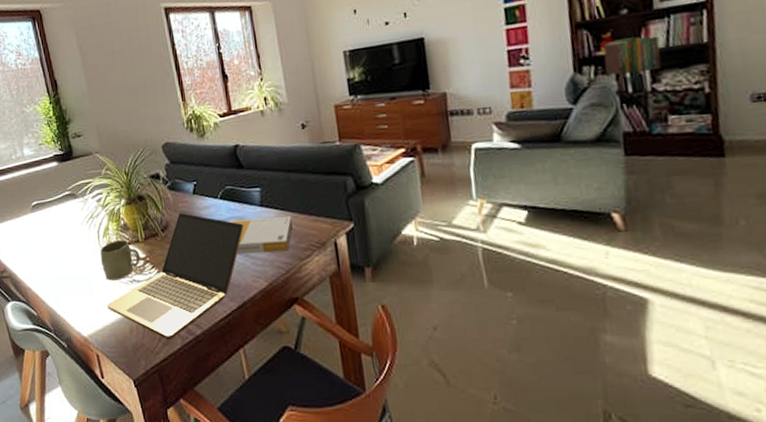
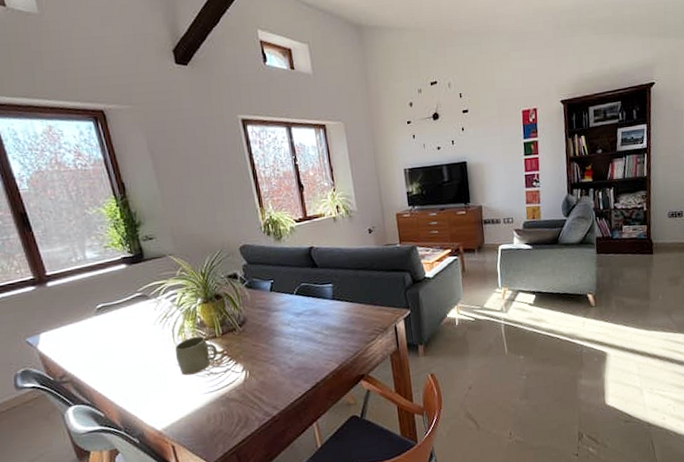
laptop: present [107,213,244,340] -> none [183,308,318,423]
book: present [226,215,293,255] -> none [301,306,360,343]
books: present [602,35,662,76] -> none [586,170,620,197]

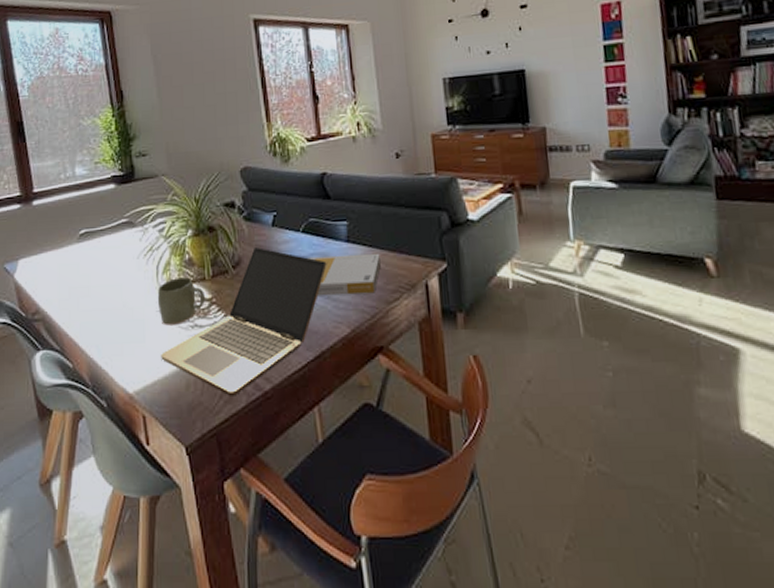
laptop: none [183,308,318,423] -> present [161,247,327,396]
book: none [301,306,360,343] -> present [307,253,381,296]

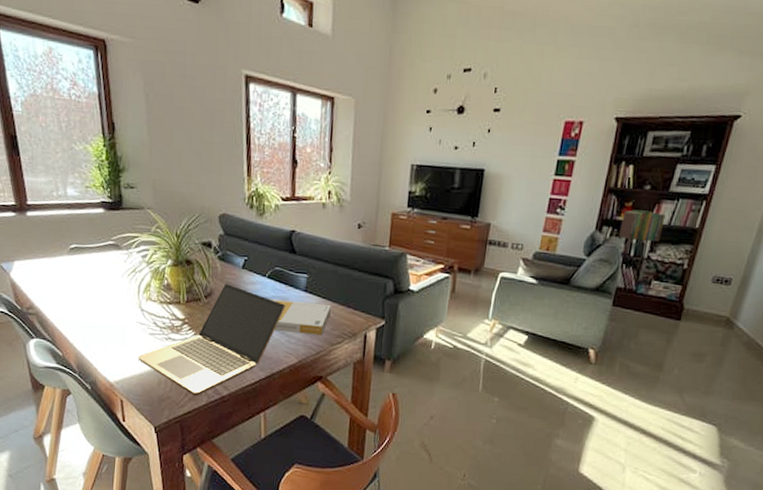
mug: present [157,277,205,325] -> none [137,298,179,336]
books: none [695,82,749,119] -> present [618,209,666,242]

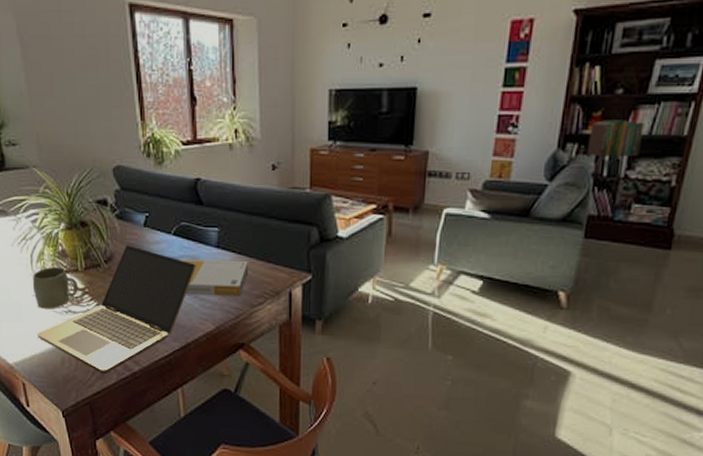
mug: none [137,298,179,336] -> present [32,267,78,309]

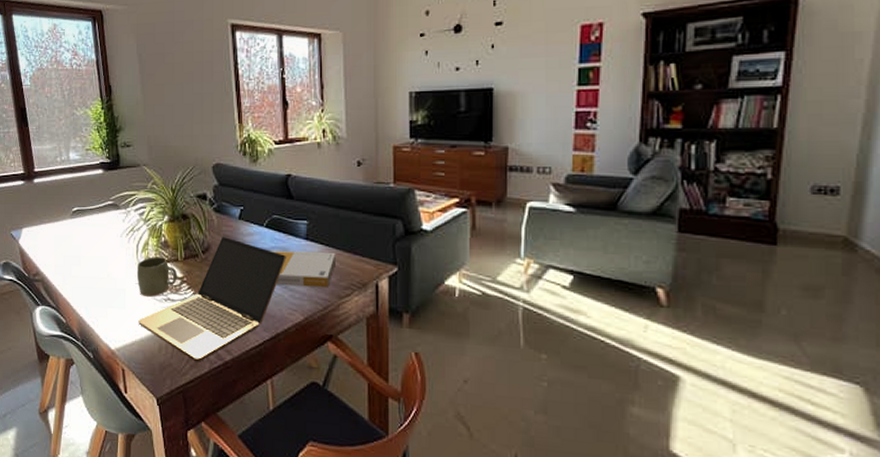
books: present [586,120,645,158] -> none [670,114,729,151]

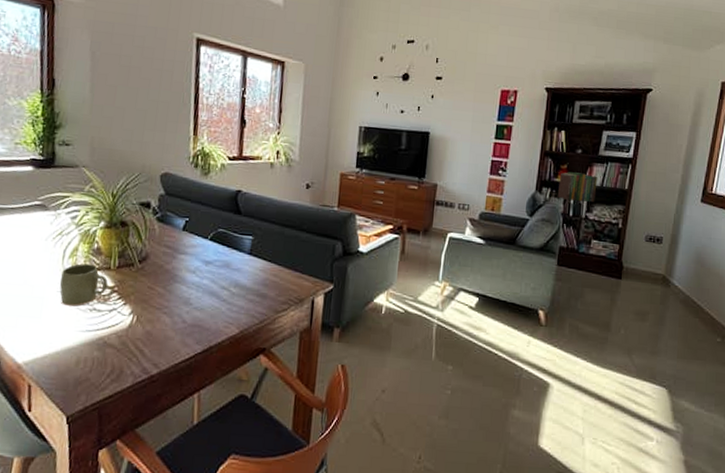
laptop: present [138,237,286,362] -> none [55,247,228,376]
book: present [269,249,335,288] -> none [211,262,277,302]
books: none [670,114,729,151] -> present [557,172,598,202]

